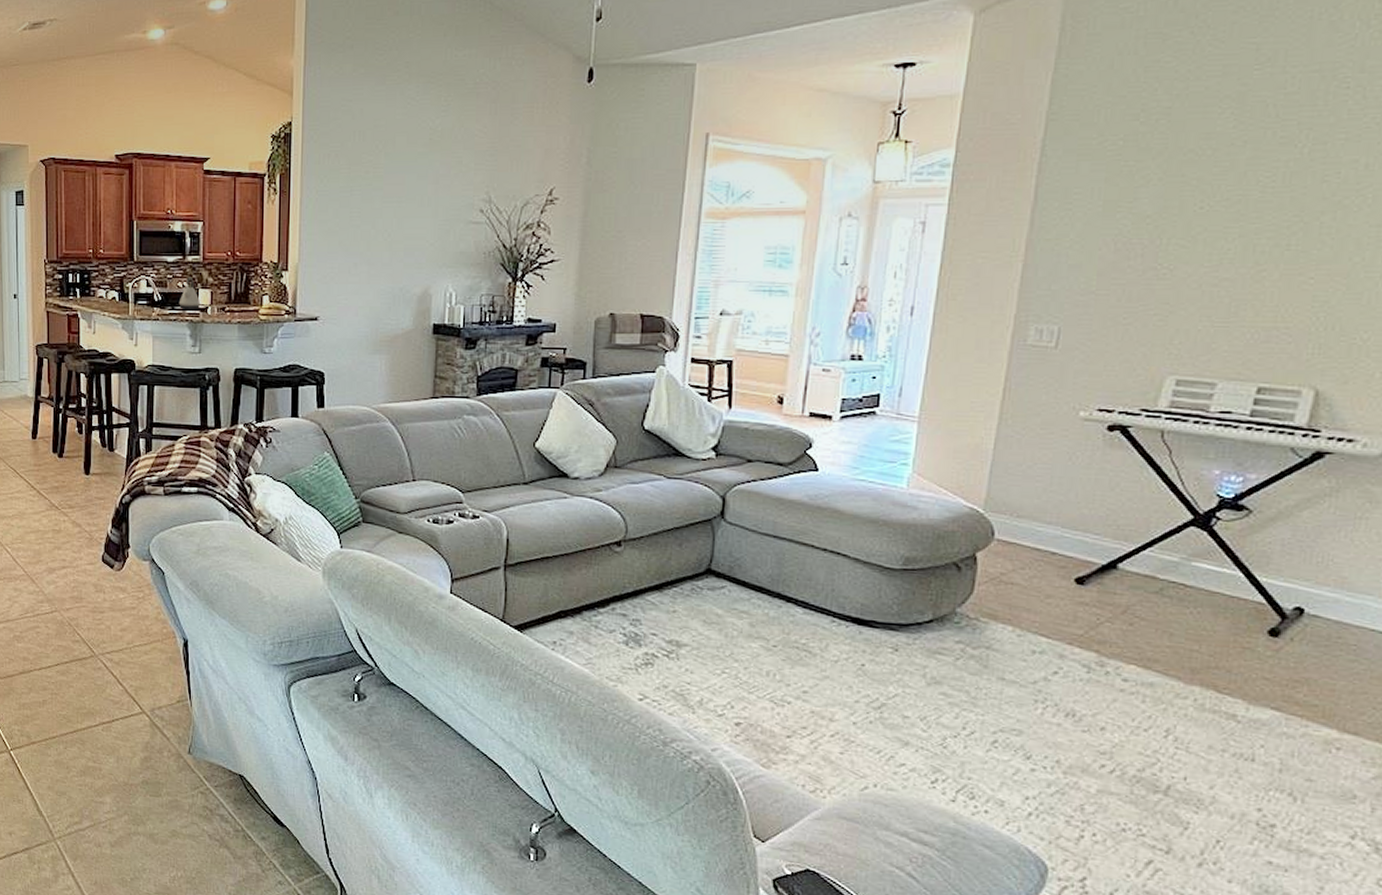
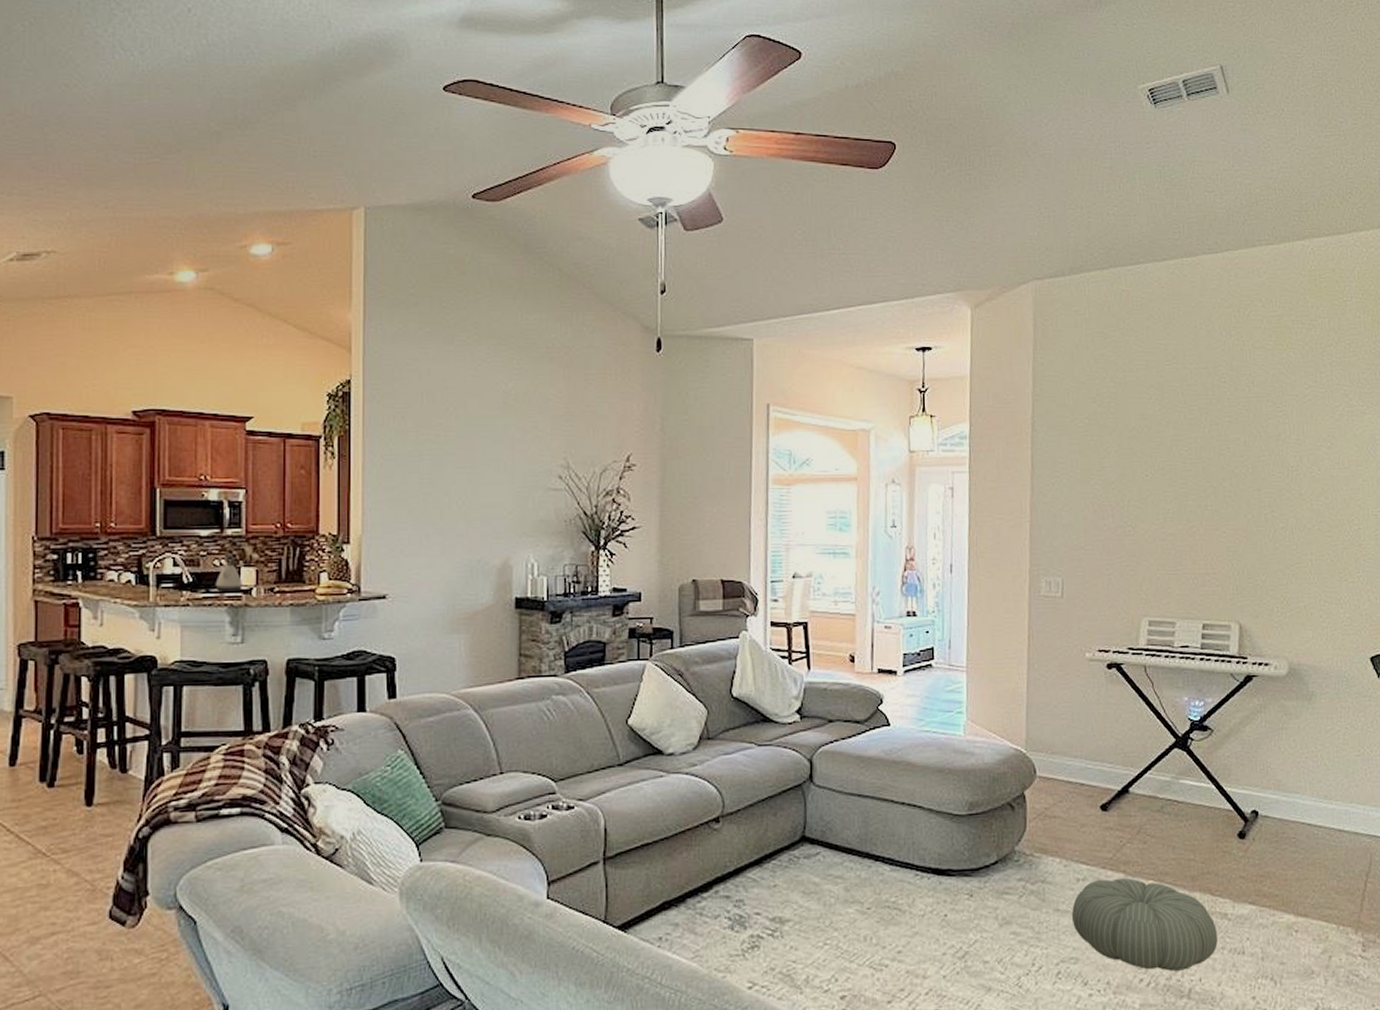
pouf: none [1020,655,1218,765] -> present [1072,877,1218,971]

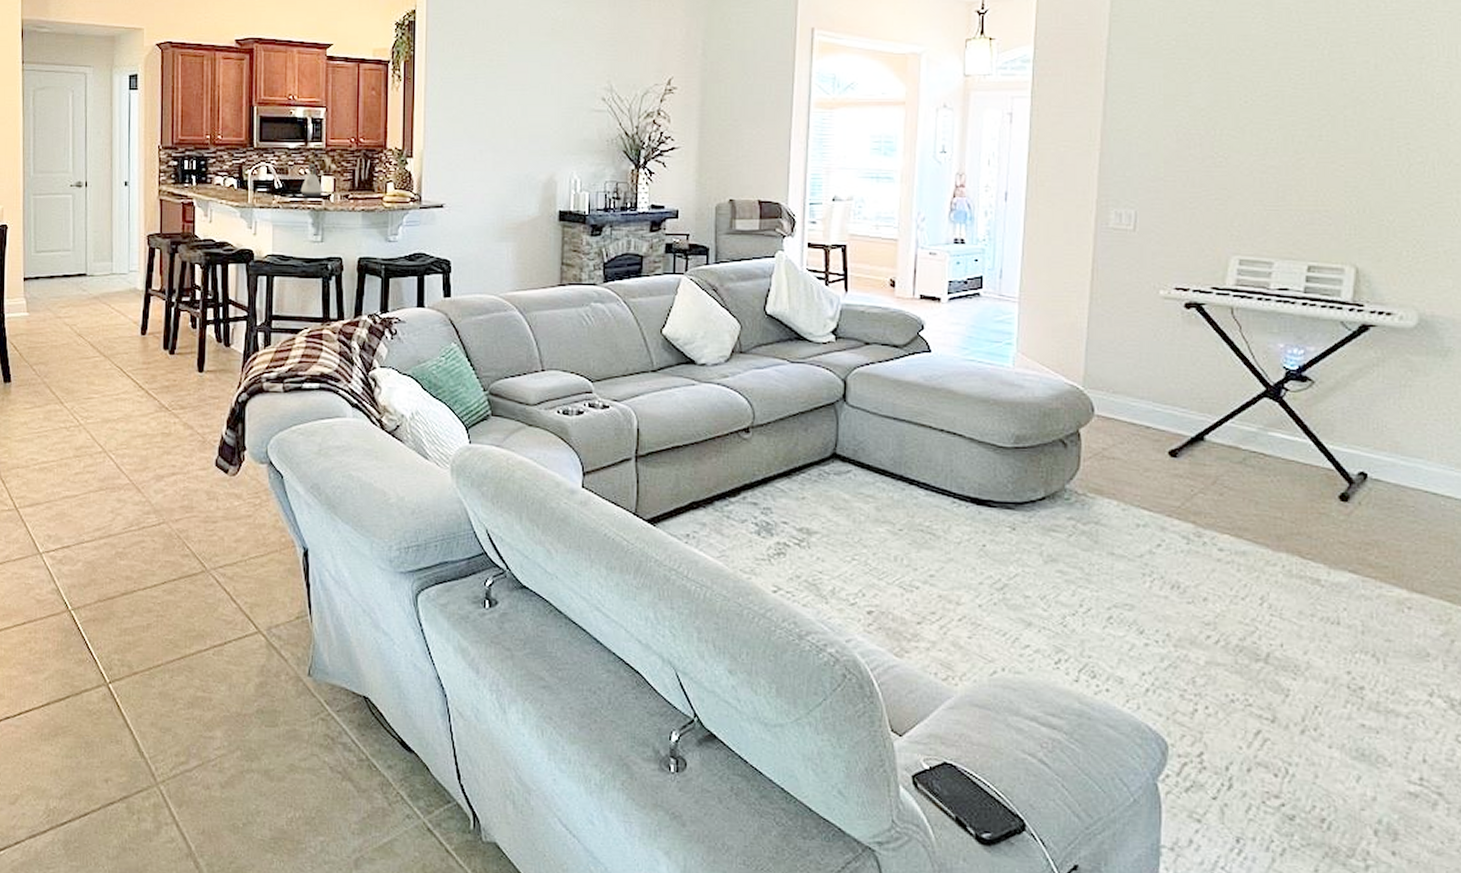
pouf: present [1072,877,1218,971] -> none [1129,528,1306,633]

